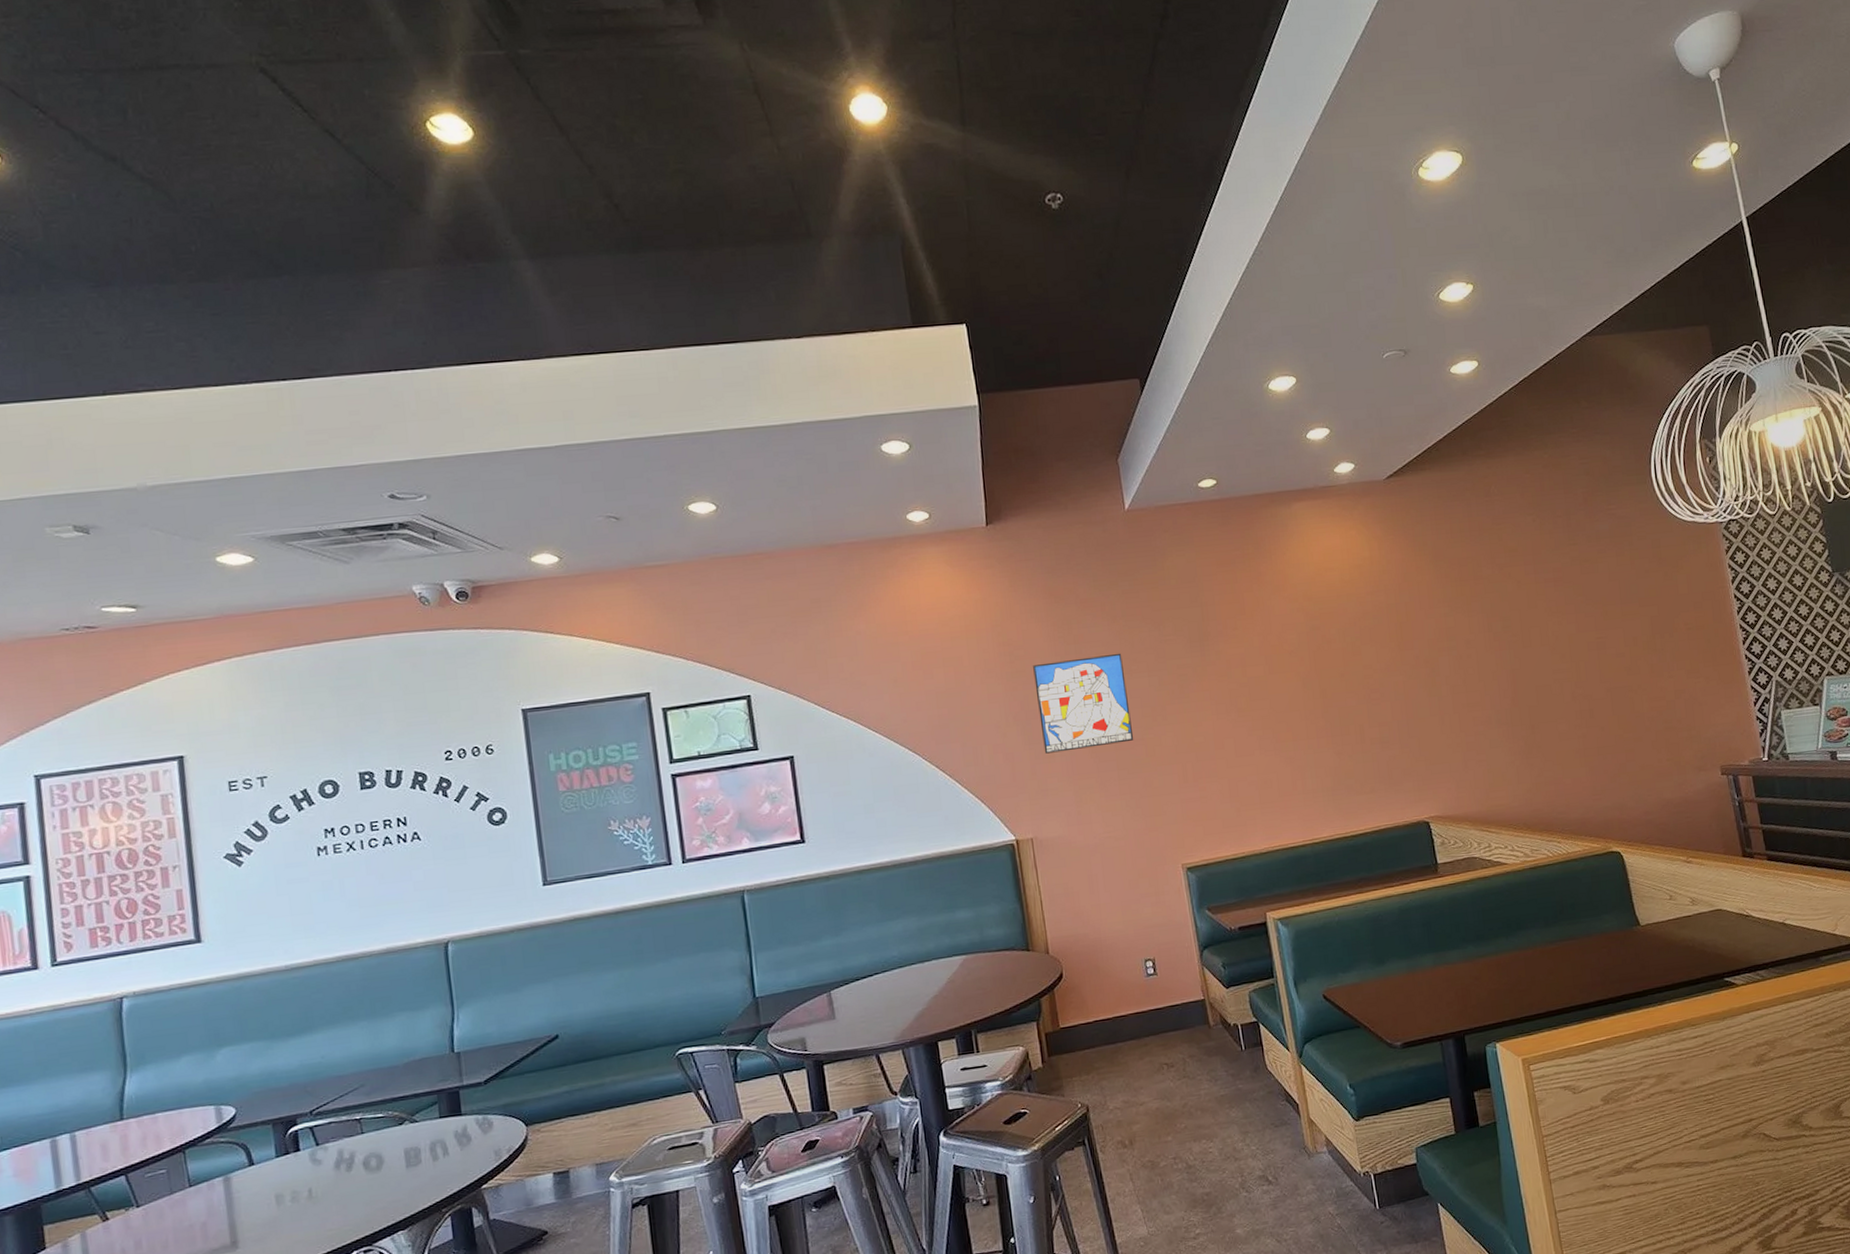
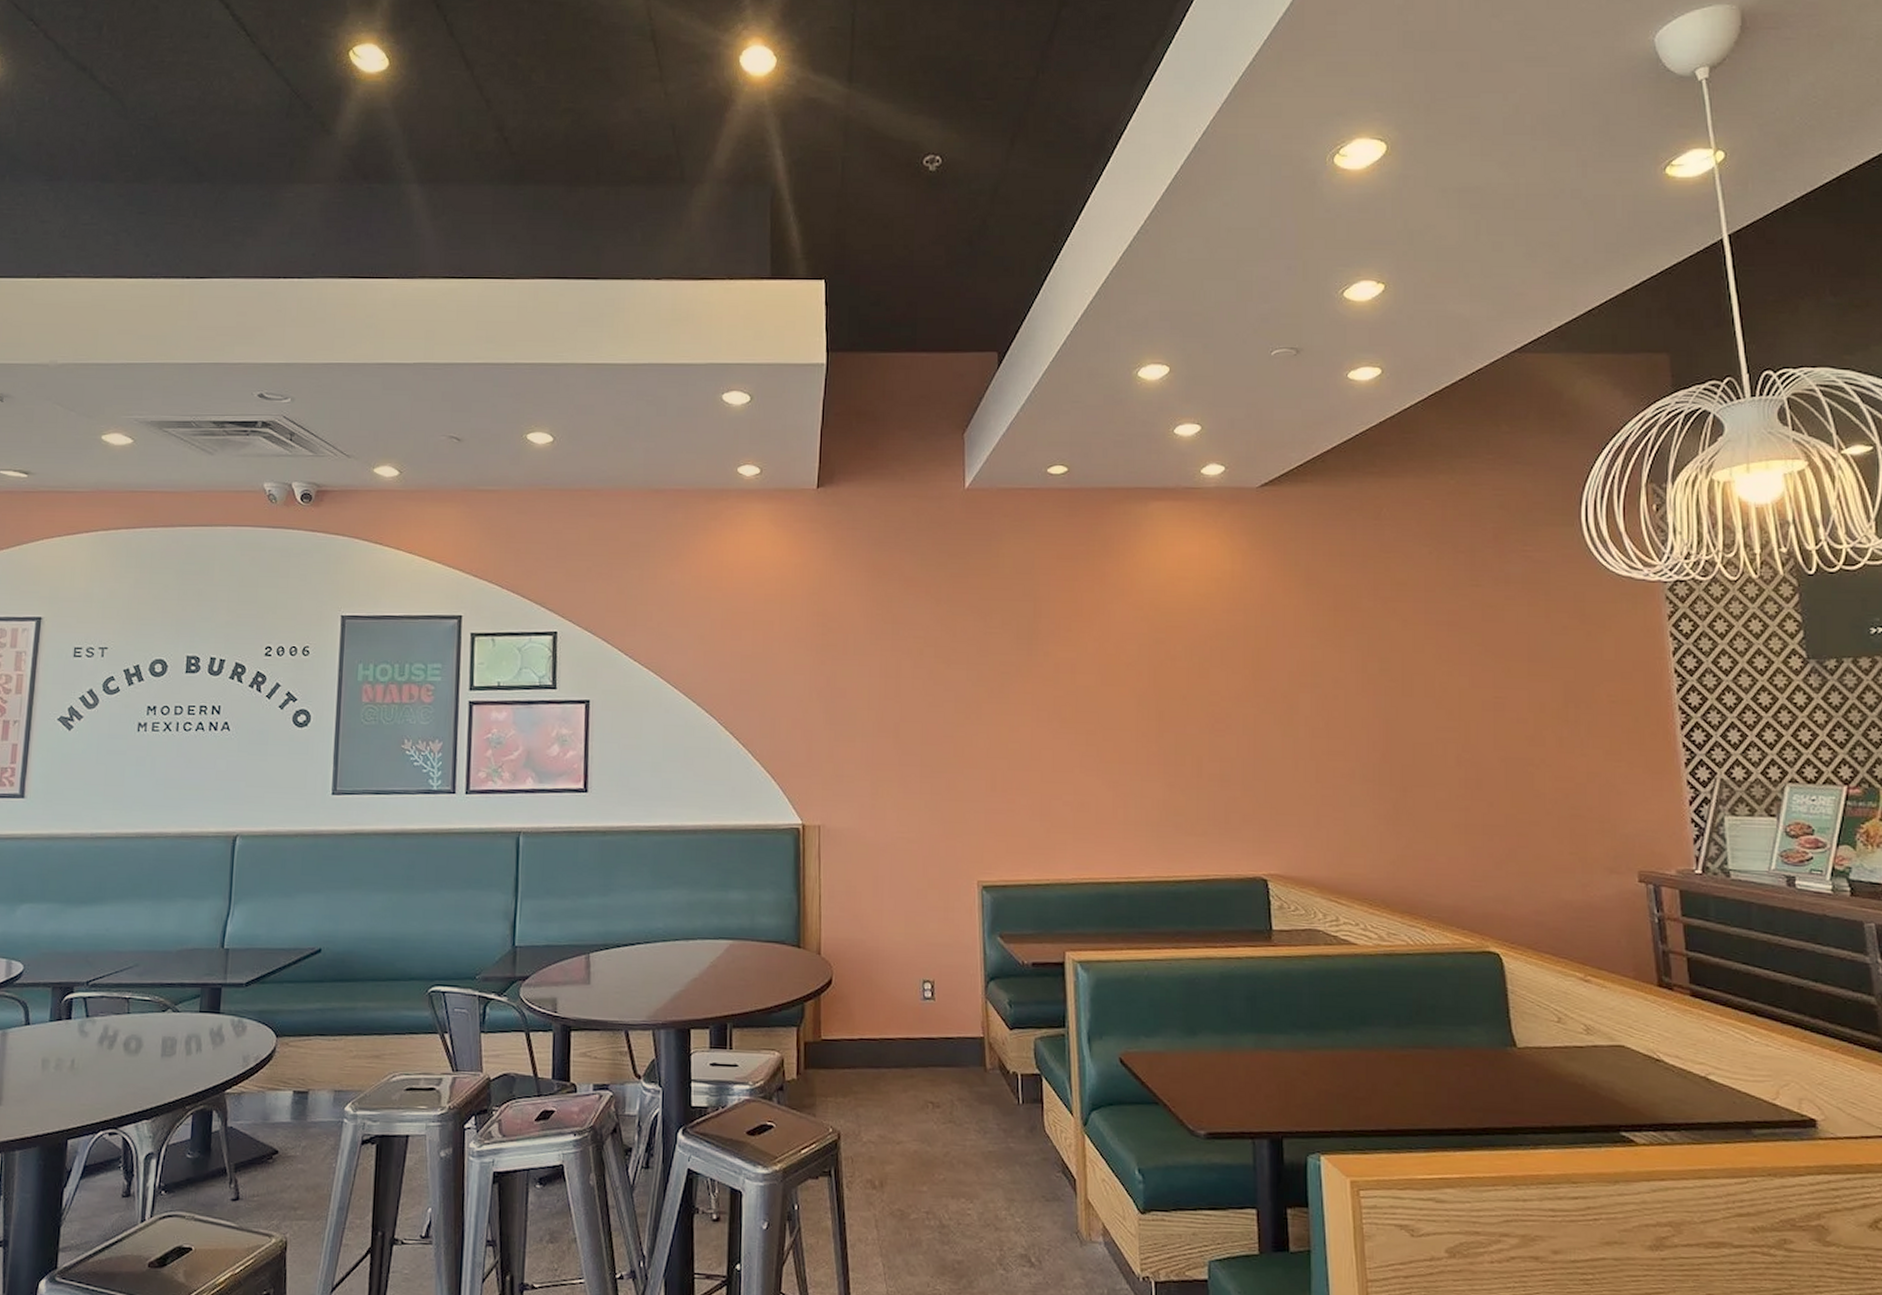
wall art: present [1033,653,1134,754] -> none [845,639,943,738]

